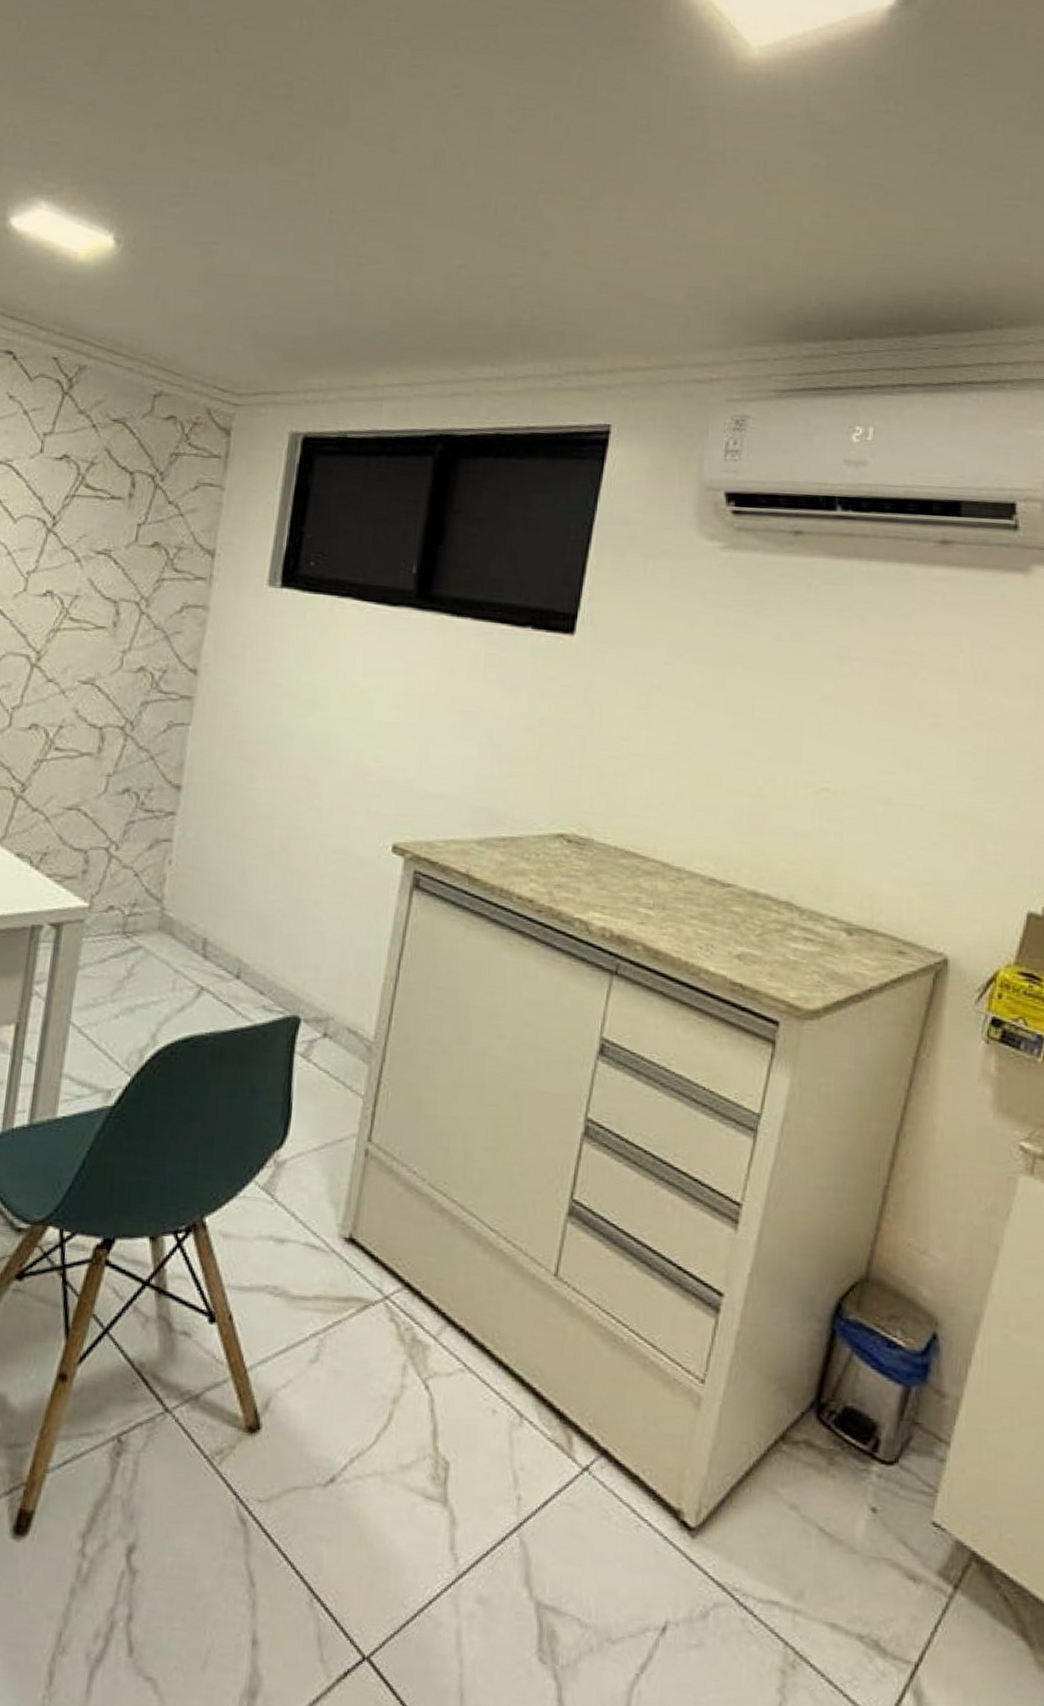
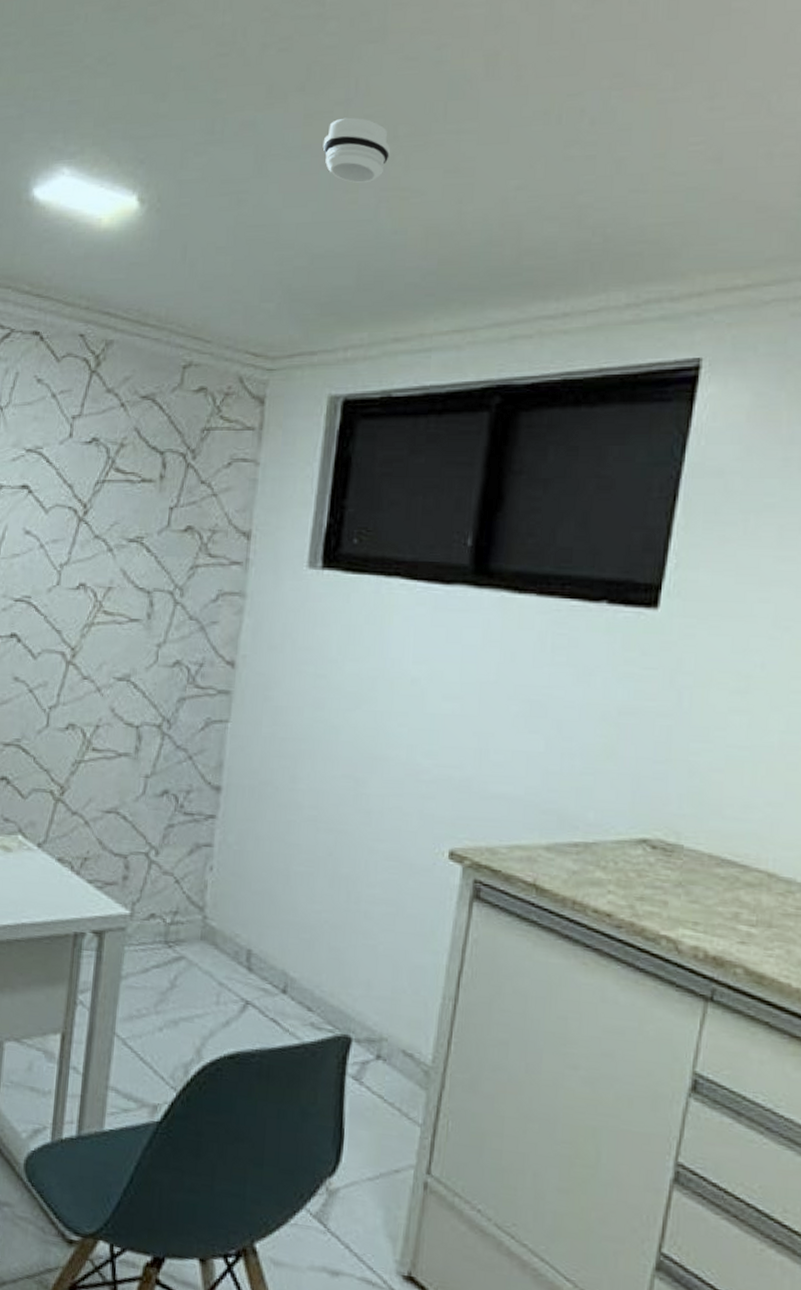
smoke detector: none [288,188,350,248] -> present [322,117,391,184]

